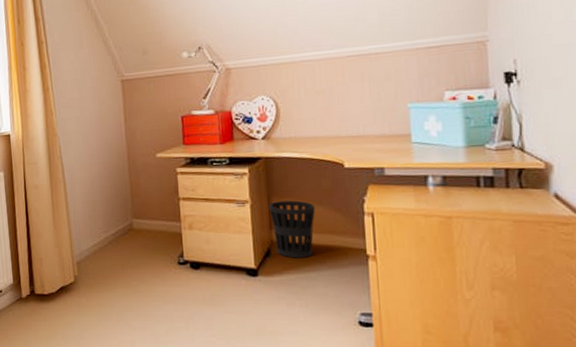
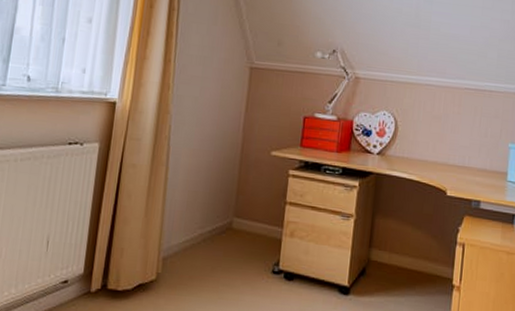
wastebasket: present [268,200,315,258] -> none [371,219,414,281]

